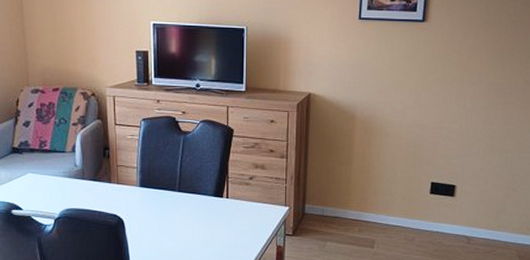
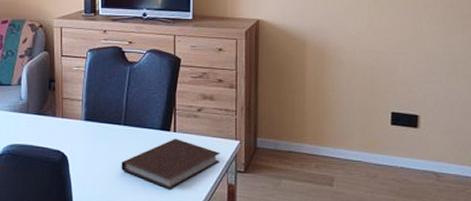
notebook: none [176,204,270,251] -> present [121,139,220,191]

